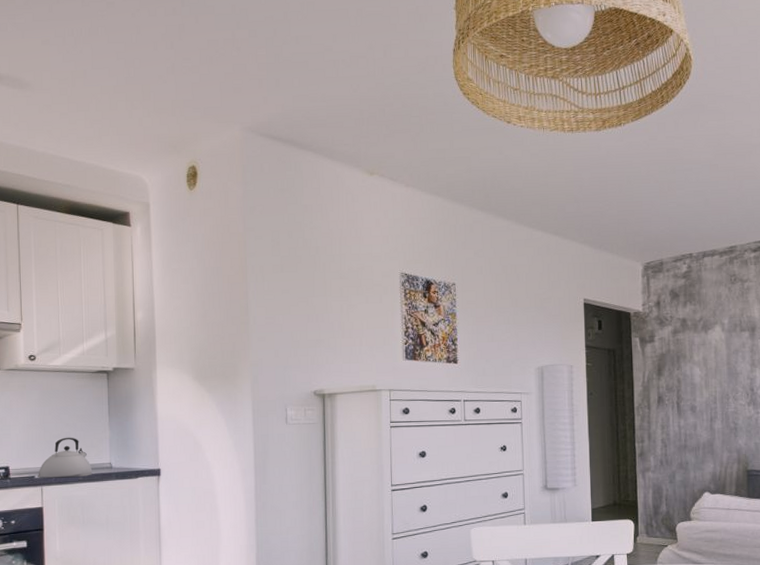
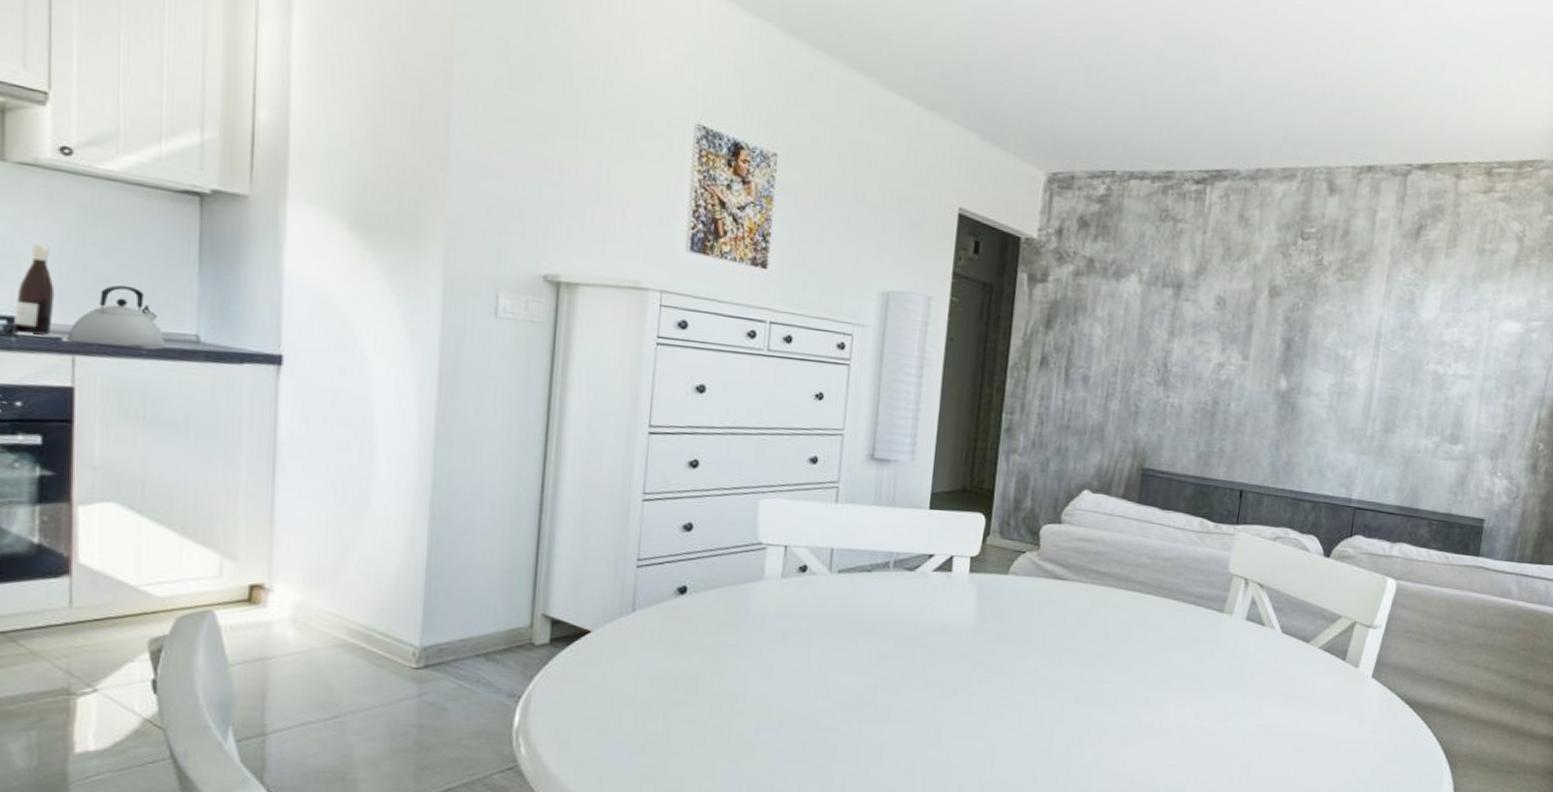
bottle: none [8,418,30,476] -> present [14,243,55,335]

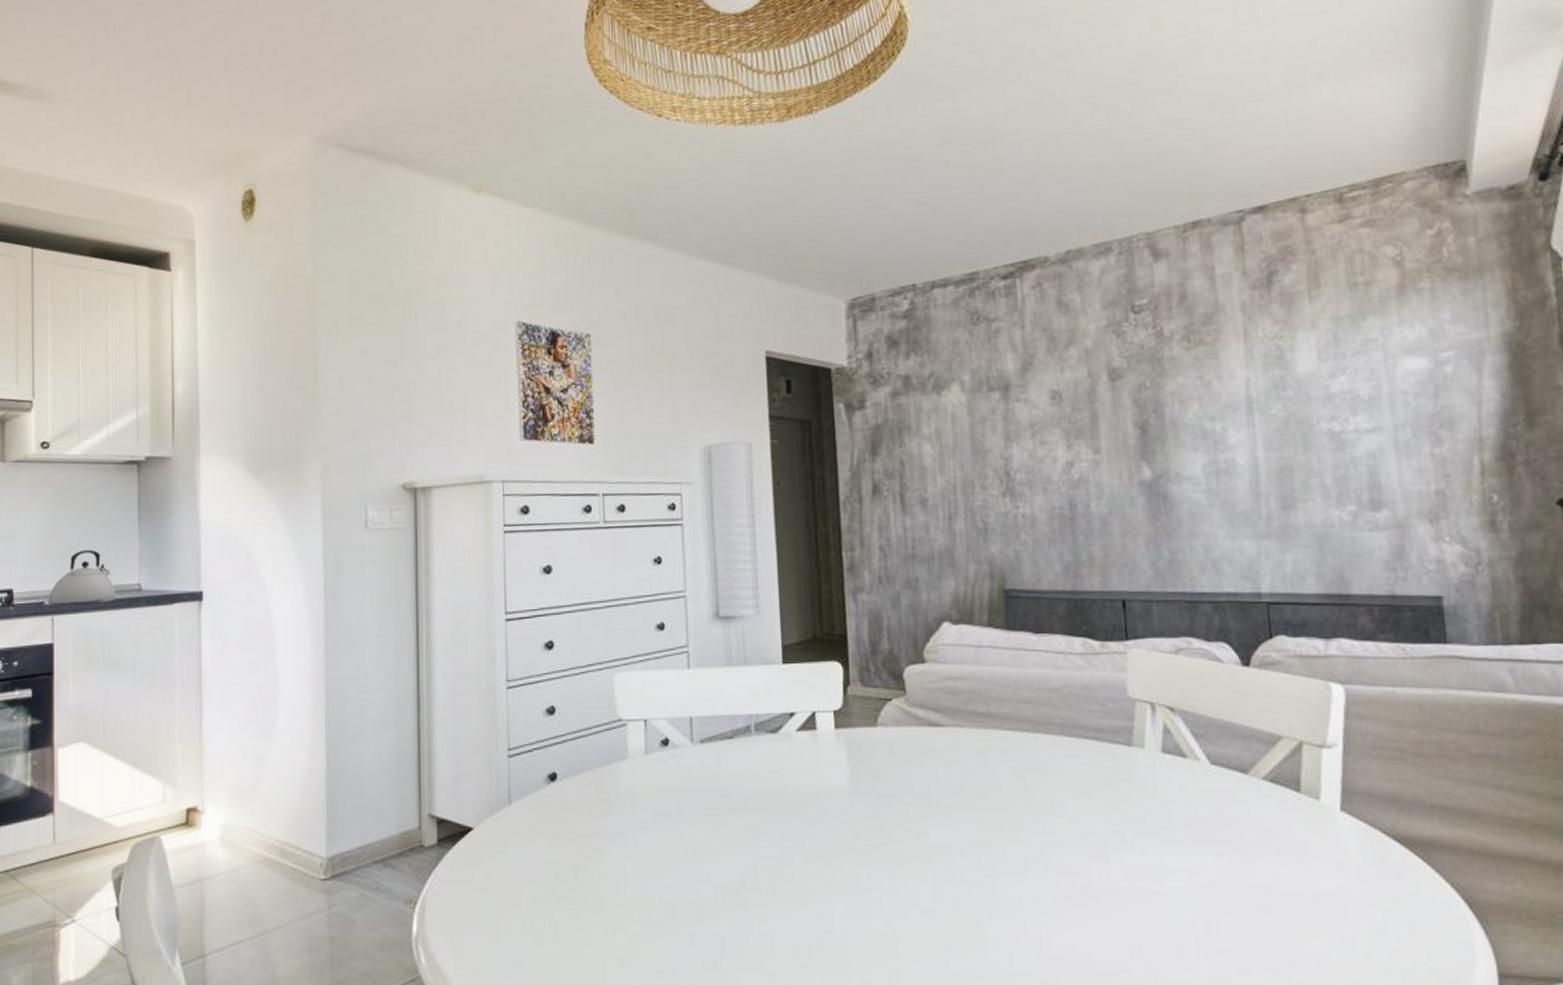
bottle: present [14,243,55,335] -> none [12,525,39,602]

